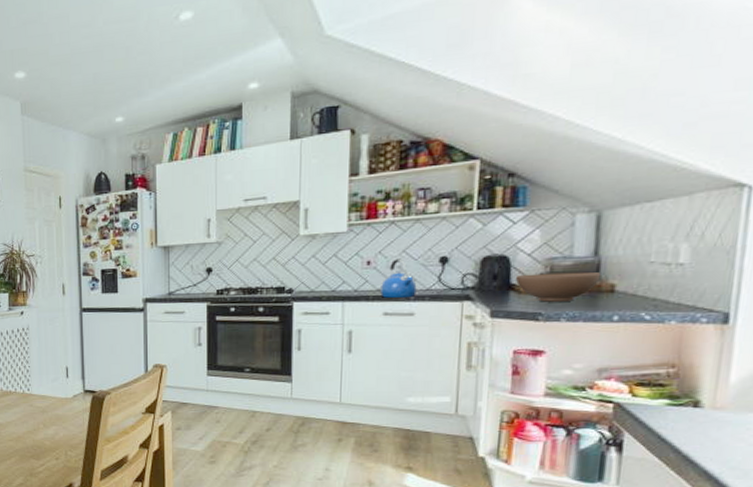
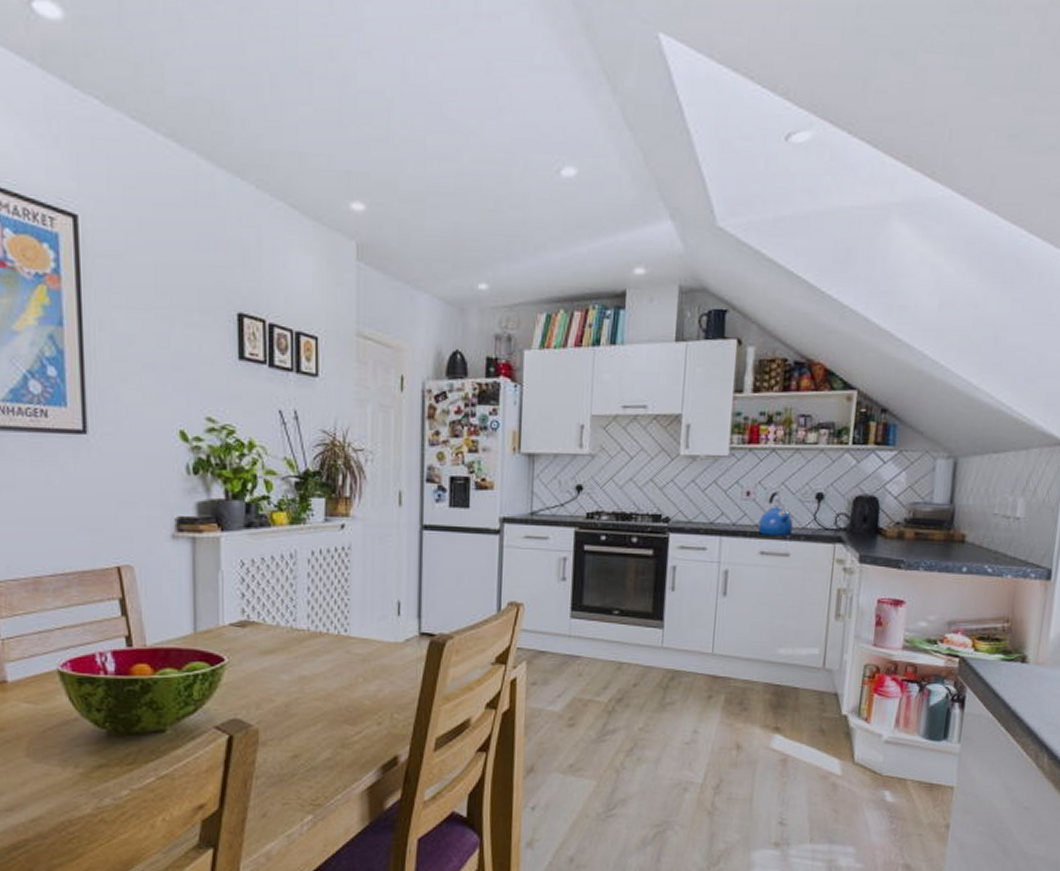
bowl: present [515,271,601,302] -> none [882,518,955,550]

